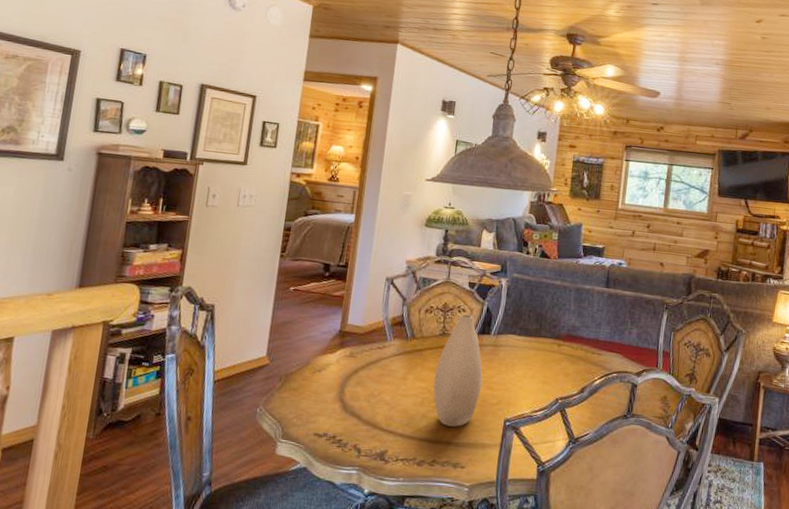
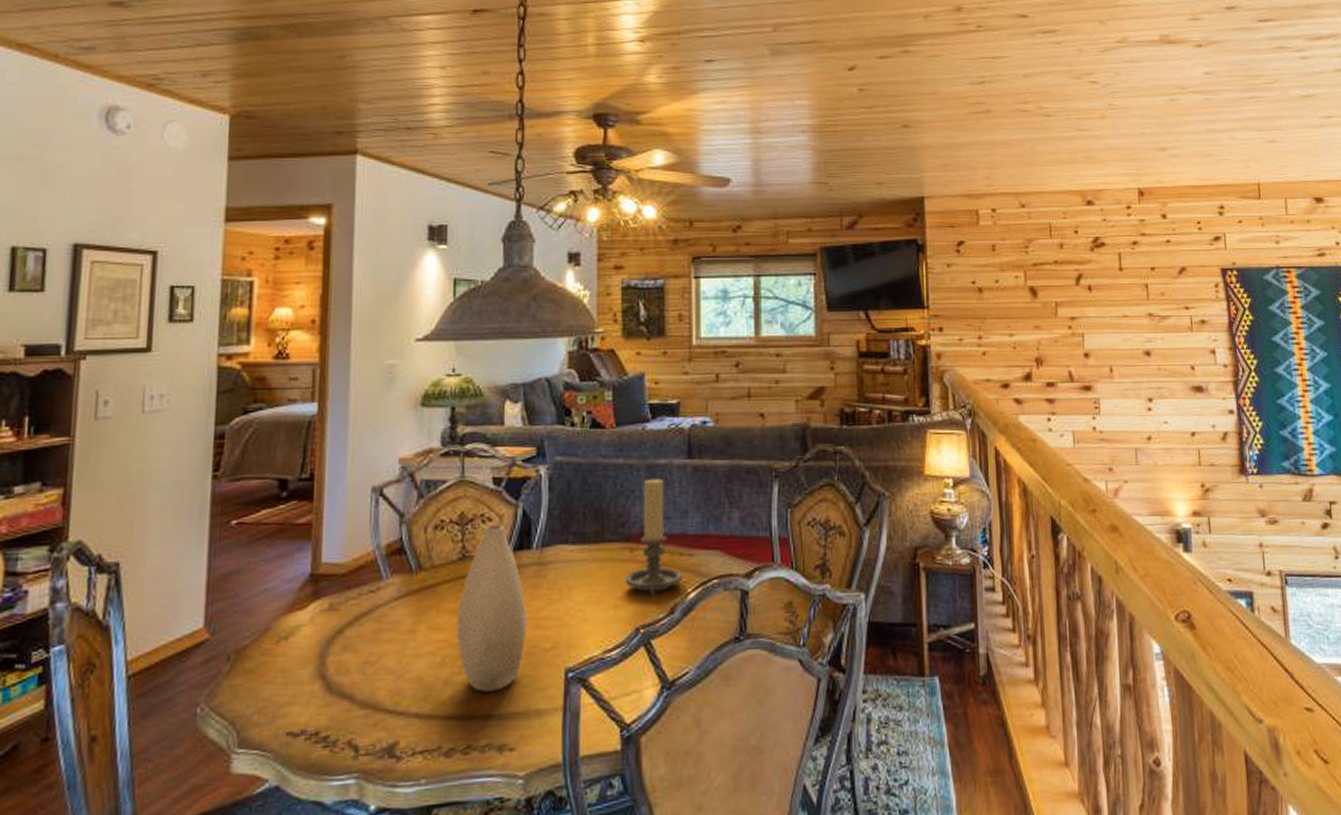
candle holder: none [552,297,592,379] -> present [624,477,682,597]

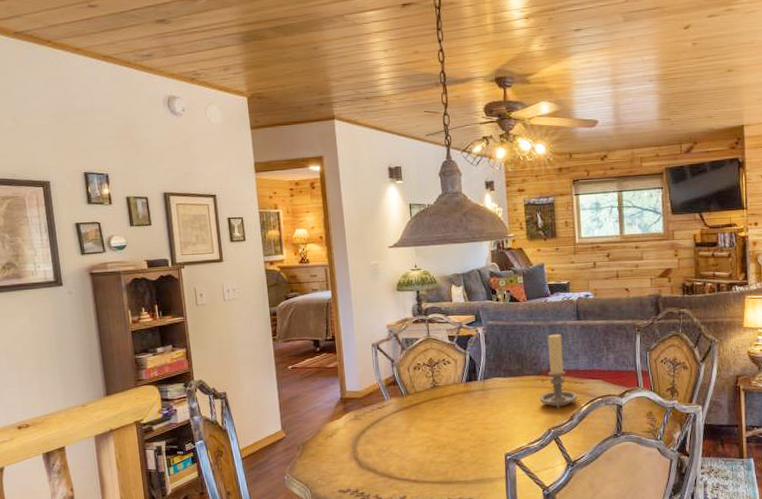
vase: present [456,523,527,692] -> none [433,365,479,468]

